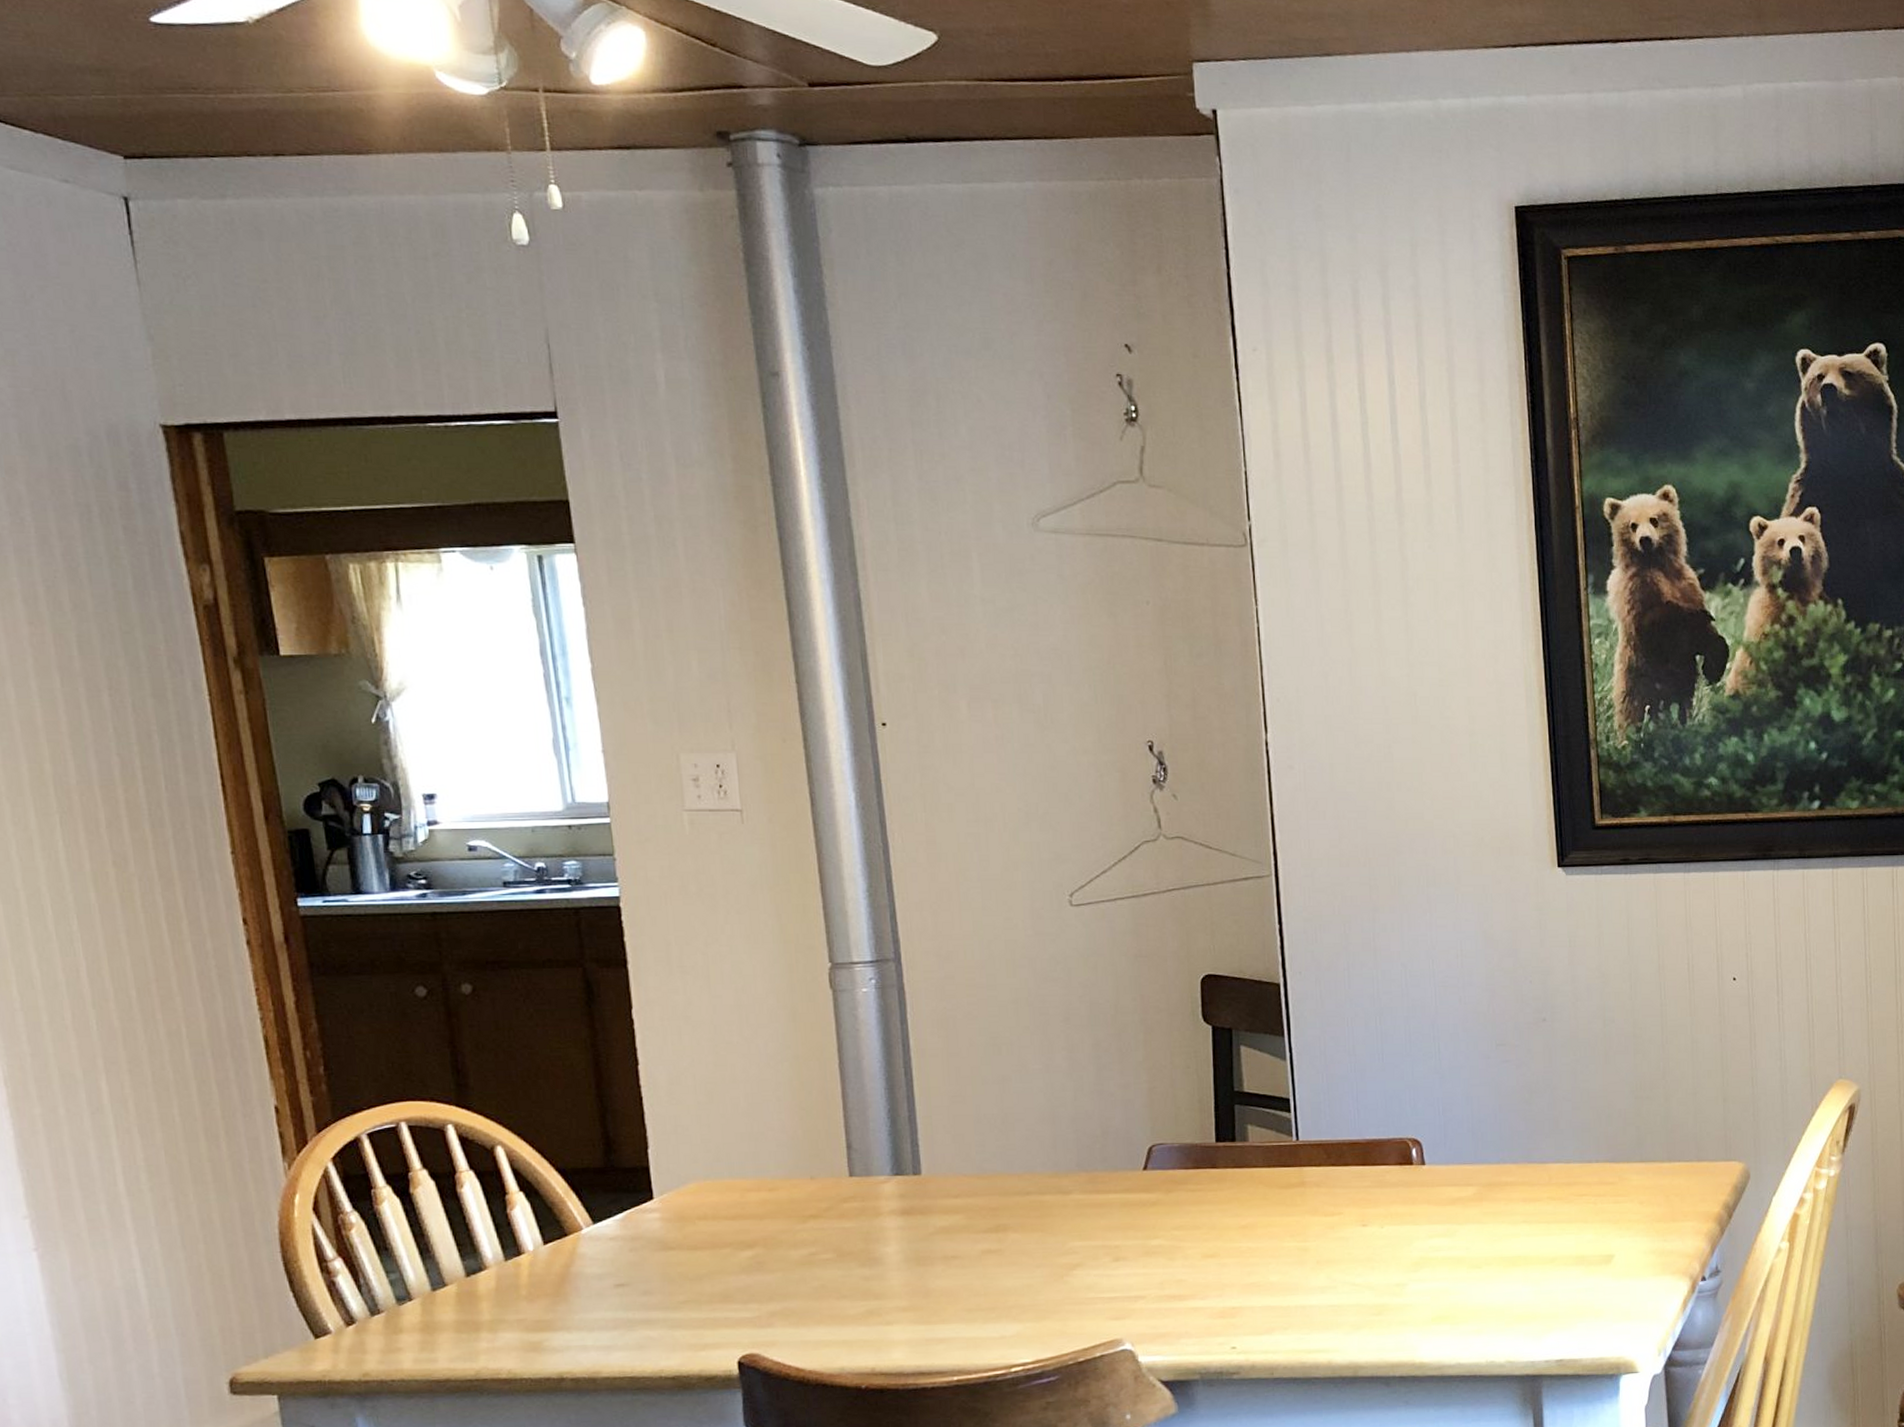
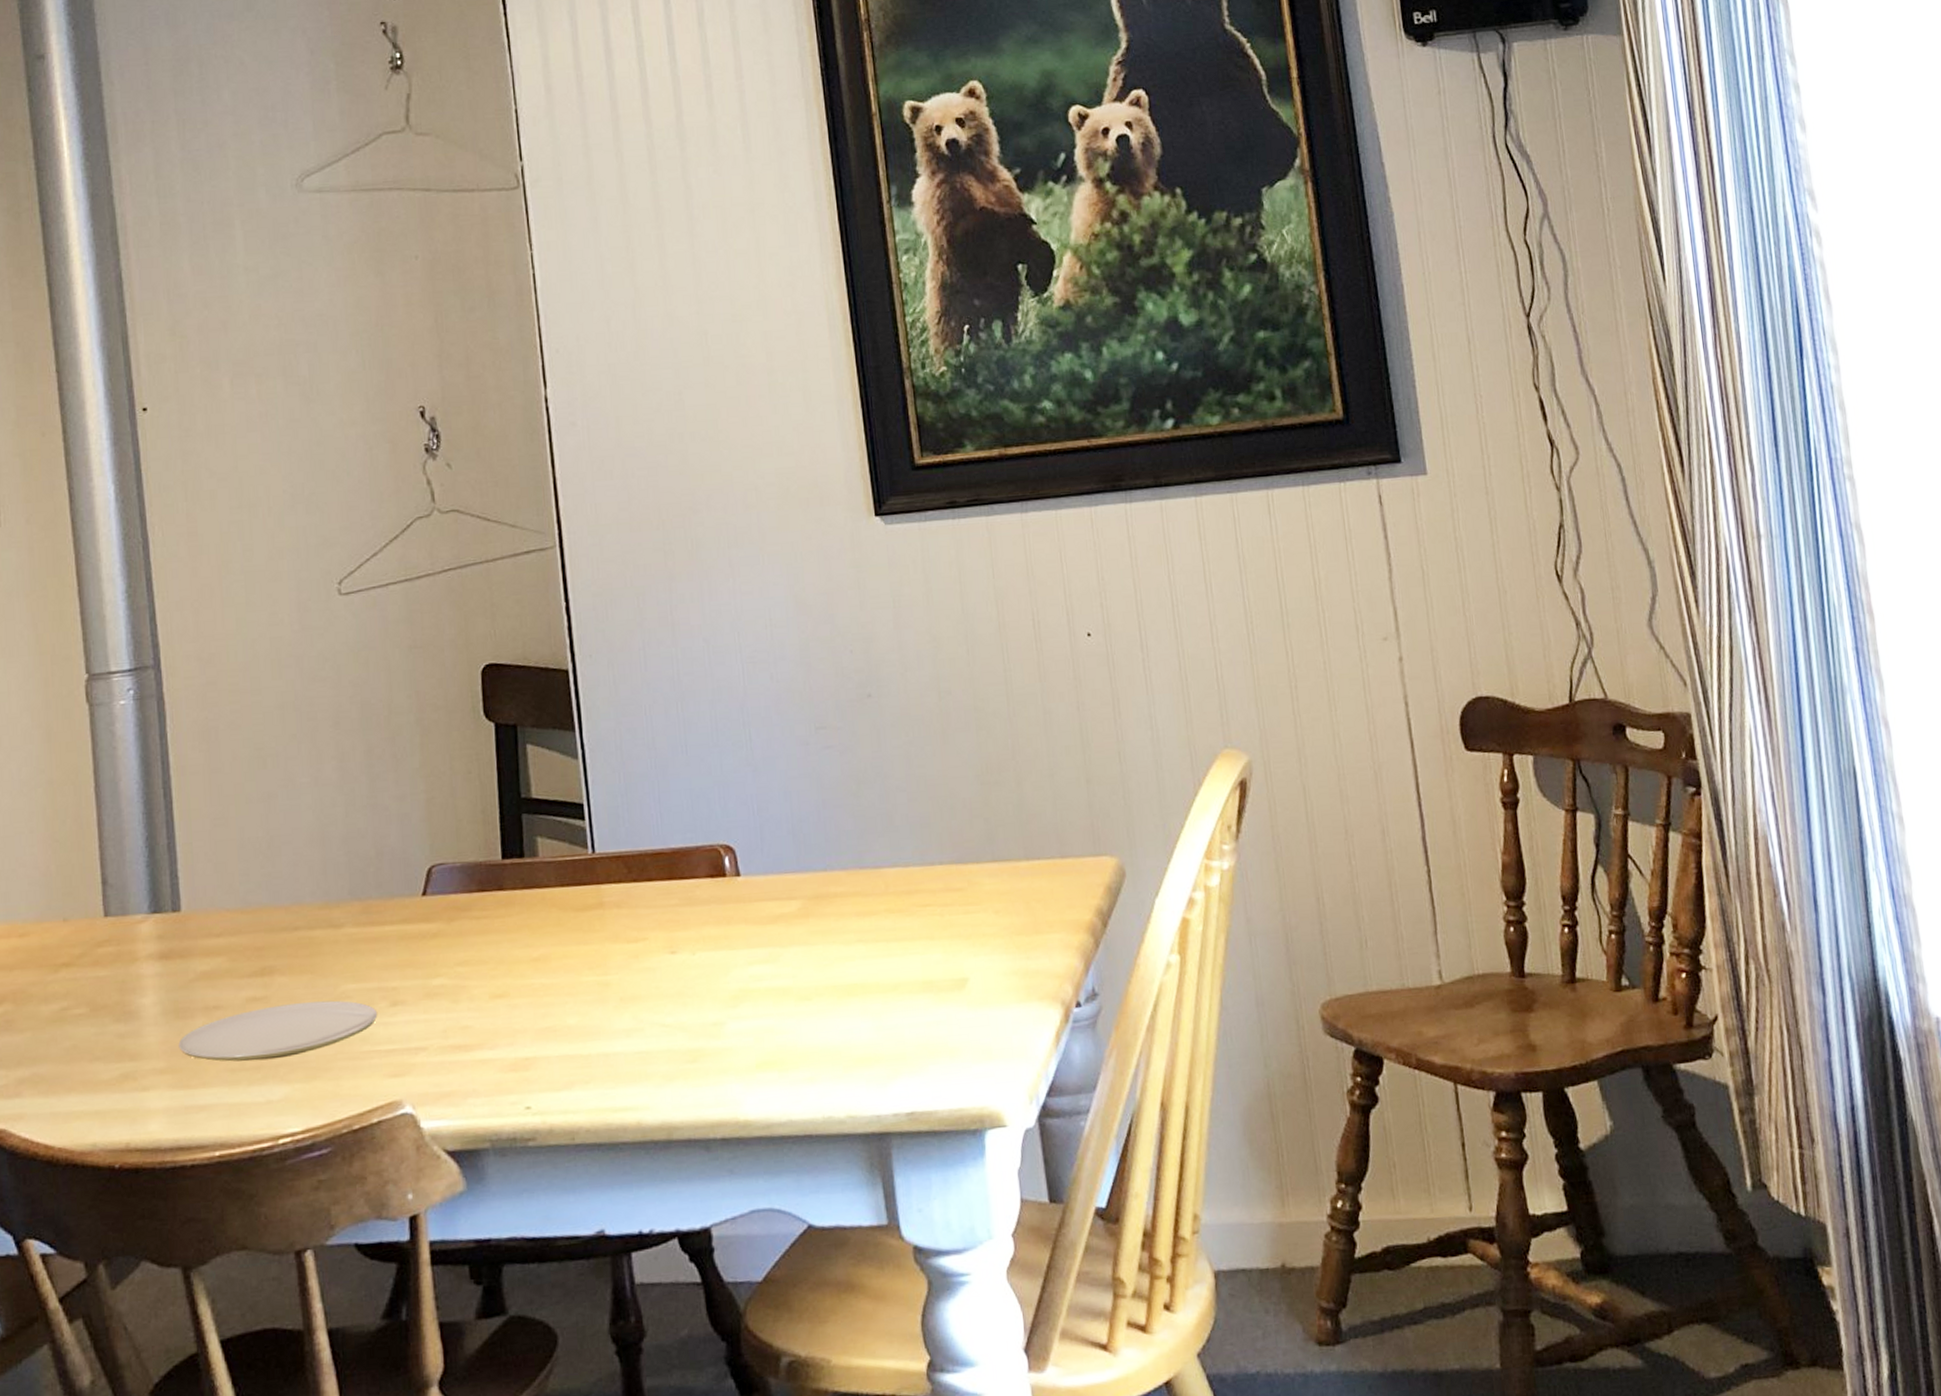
plate: none [919,1255,1102,1303] -> present [178,1000,378,1062]

